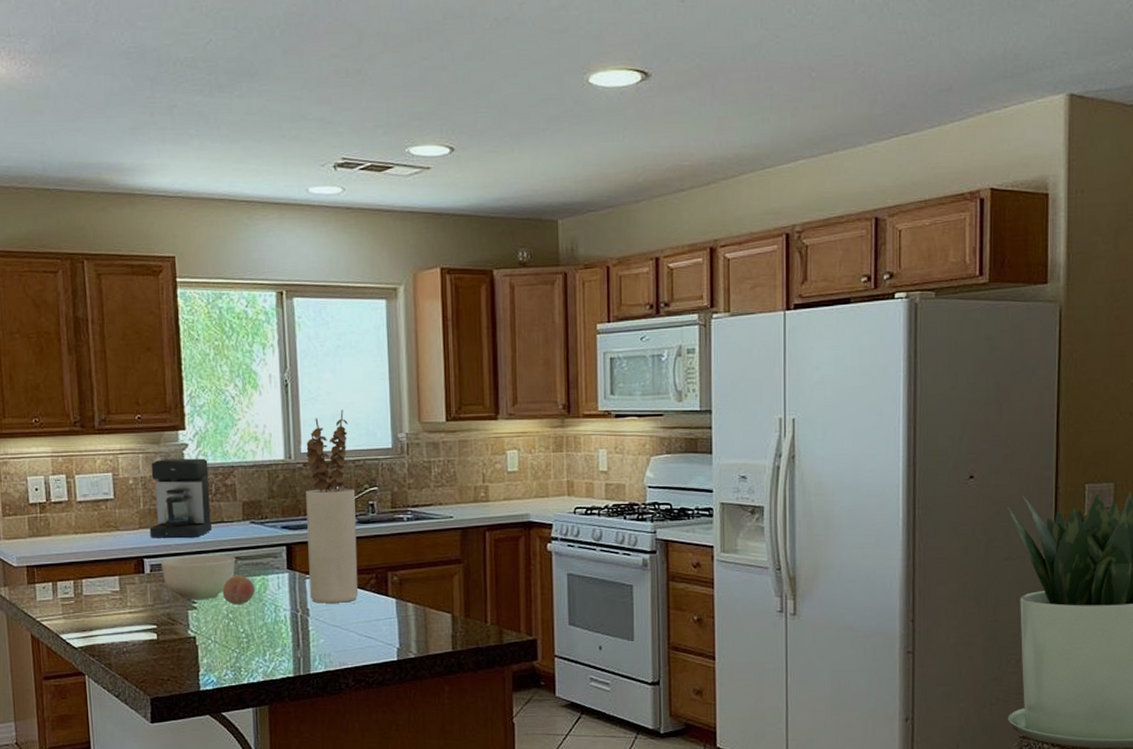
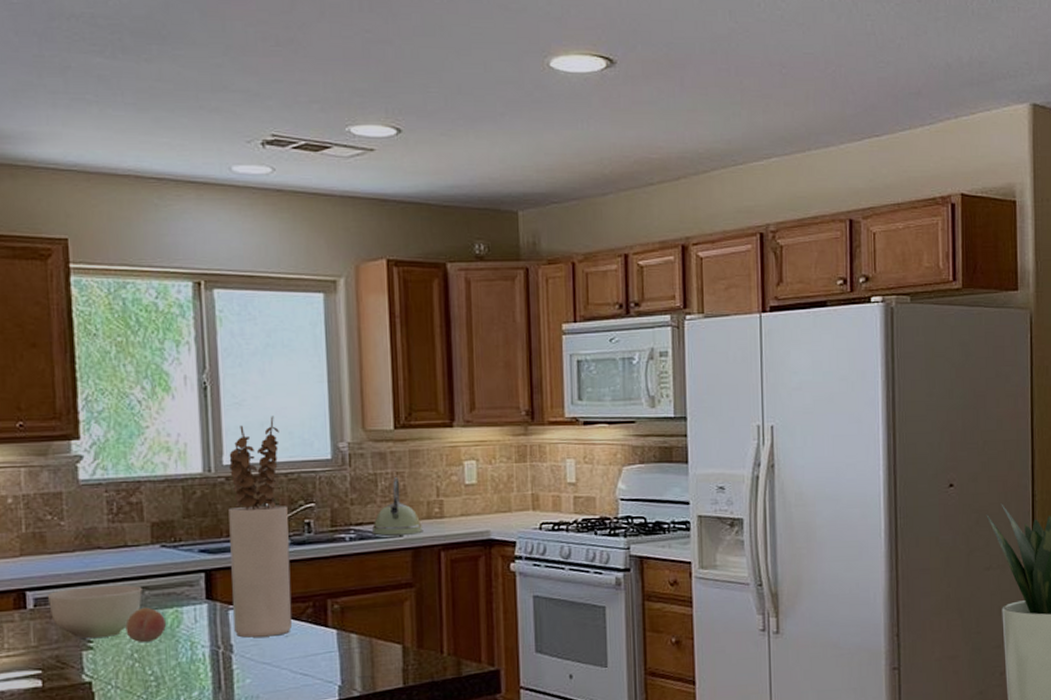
coffee maker: present [149,458,212,539] -> none [33,472,112,567]
kettle: none [426,465,471,517] -> present [371,477,424,536]

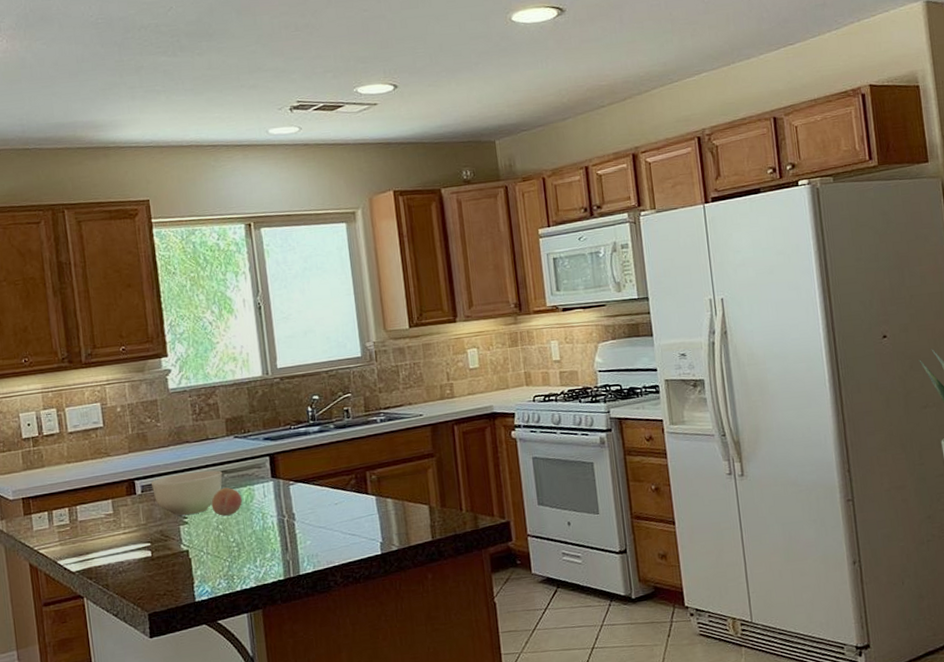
vase: present [228,416,293,638] -> none [281,325,340,507]
kettle: present [371,477,424,536] -> none [397,367,439,417]

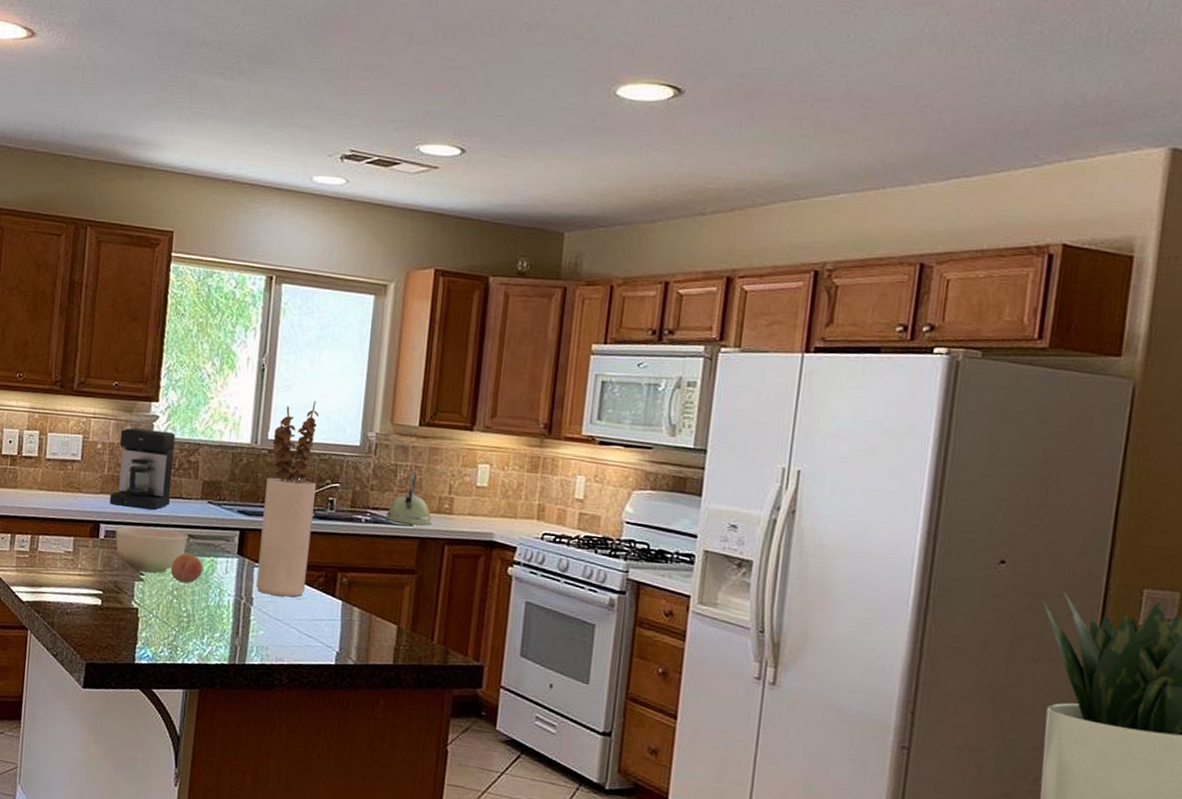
coffee maker: none [137,381,198,461] -> present [109,428,176,510]
vase: none [281,325,340,507] -> present [256,401,319,597]
kettle: none [397,367,439,417] -> present [385,470,432,526]

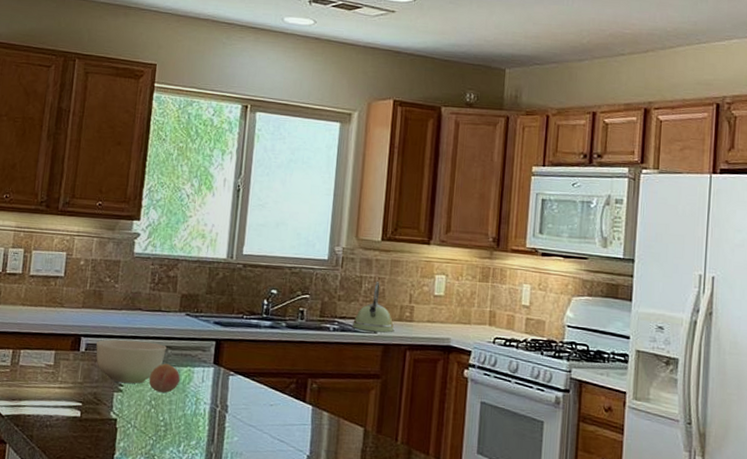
coffee maker: present [109,428,176,510] -> none [91,245,156,323]
vase: present [256,401,319,597] -> none [231,218,290,404]

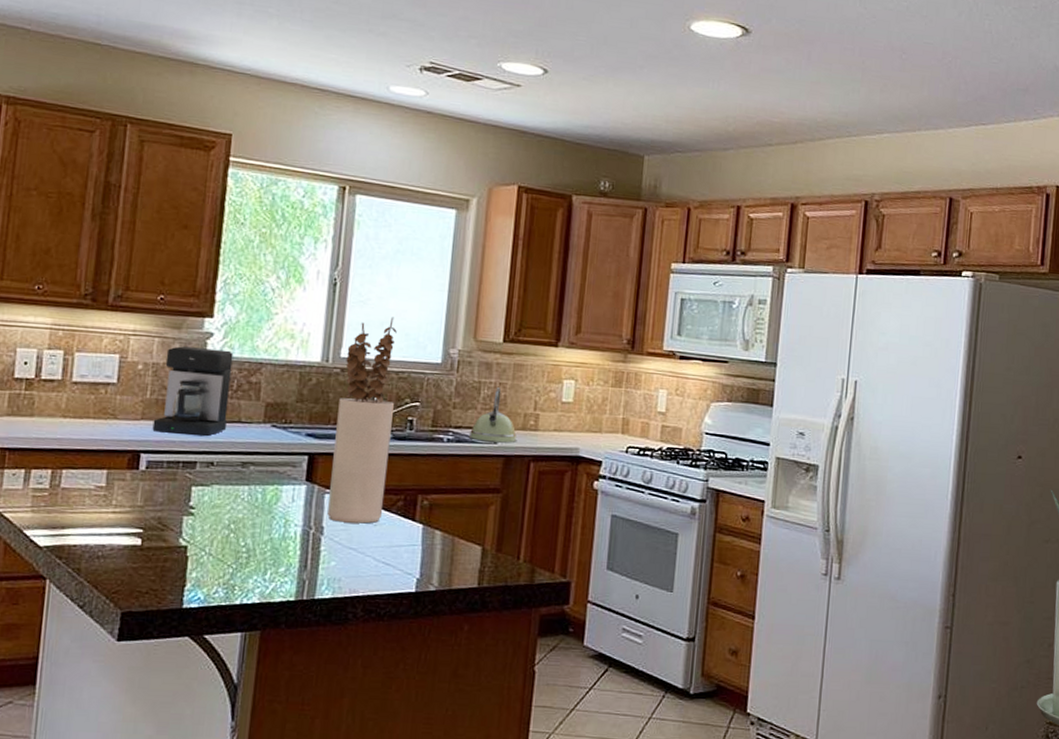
coffee maker: none [91,245,156,323] -> present [152,346,234,437]
bowl: present [95,339,167,384] -> none [159,455,248,506]
fruit: present [149,363,180,394] -> none [226,481,265,516]
vase: none [231,218,290,404] -> present [327,317,397,524]

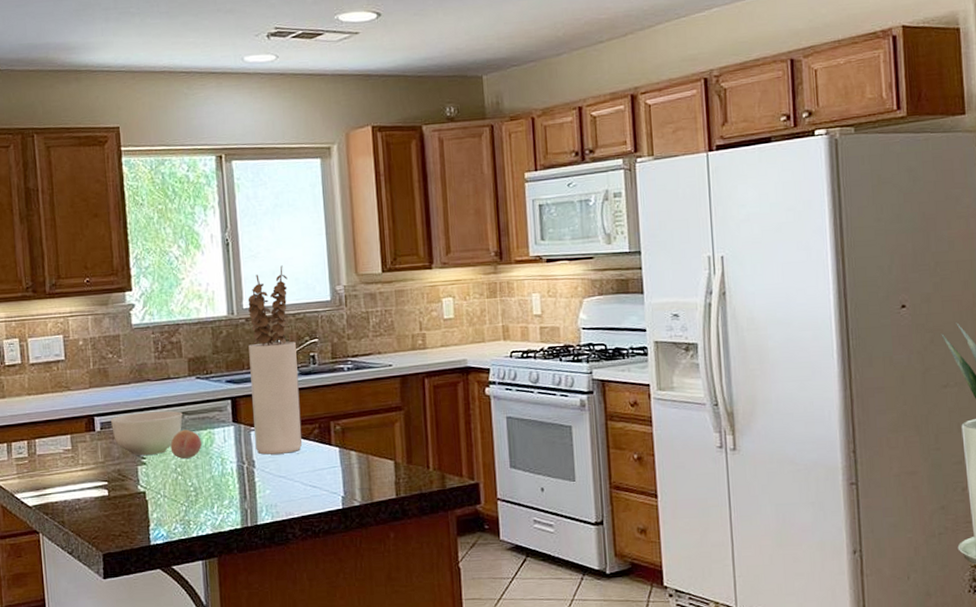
coffee maker: present [152,346,234,437] -> none [99,317,159,397]
bowl: none [159,455,248,506] -> present [110,410,183,456]
fruit: none [226,481,265,516] -> present [170,429,202,460]
kettle: present [468,387,517,443] -> none [365,314,409,366]

